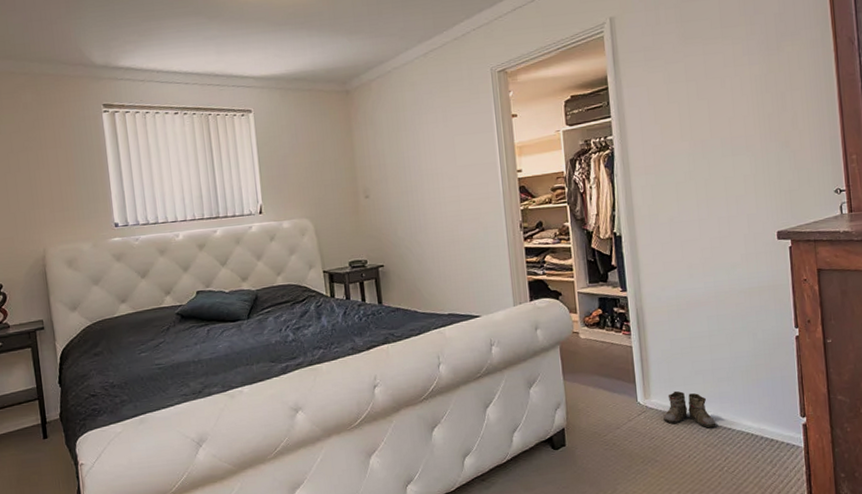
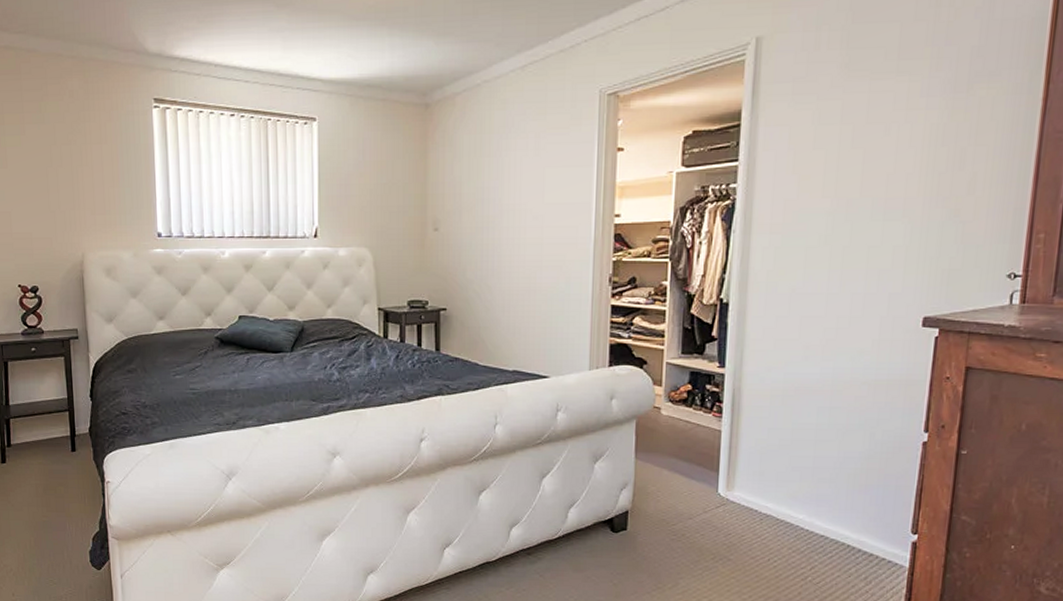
boots: present [663,390,716,428] -> none [745,486,807,532]

